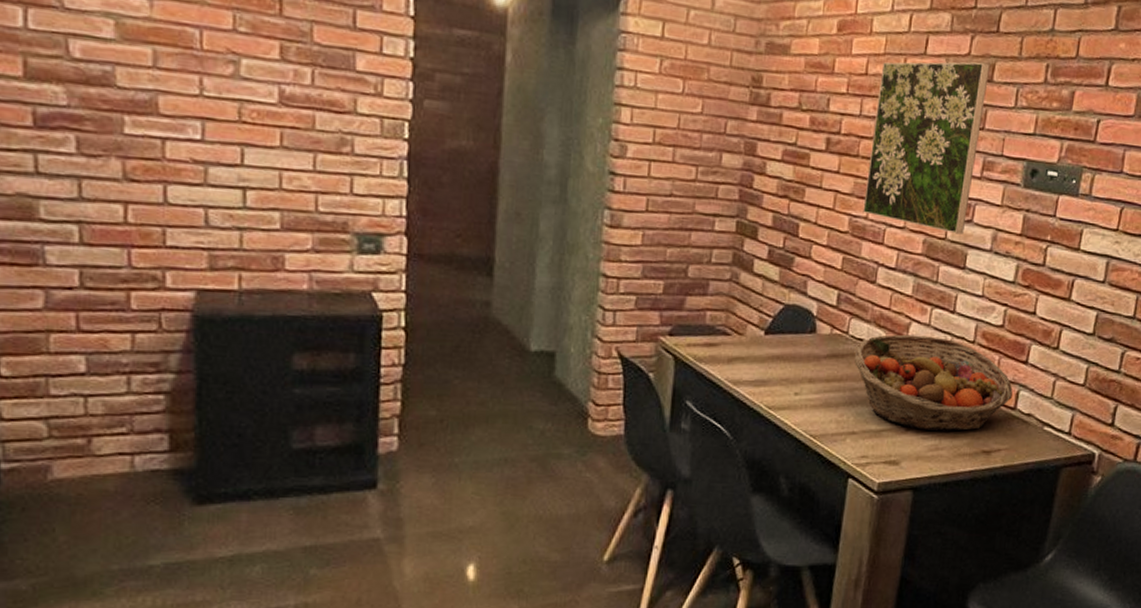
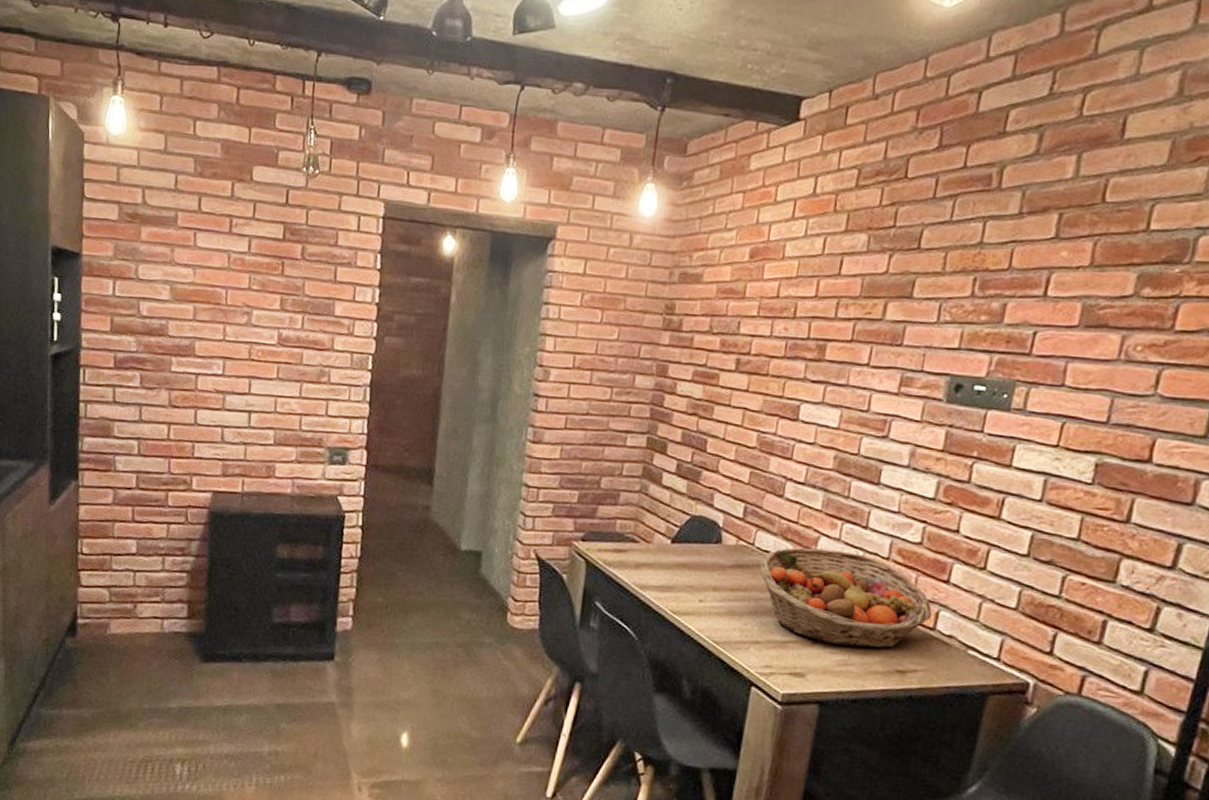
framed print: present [863,61,990,235] -> none [771,279,910,450]

